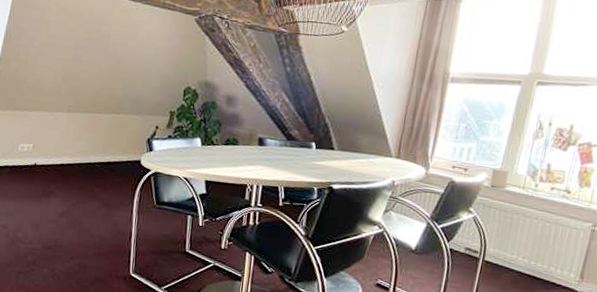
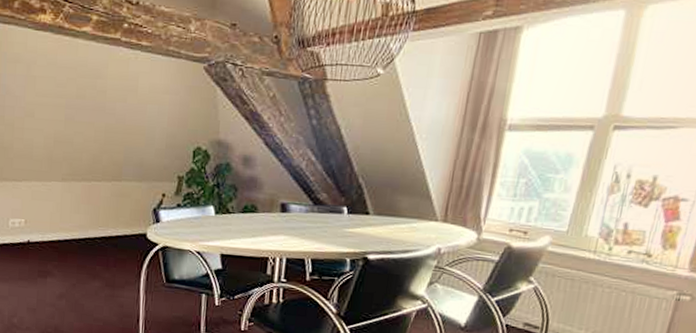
candle: present [485,167,512,189] -> none [548,229,580,254]

